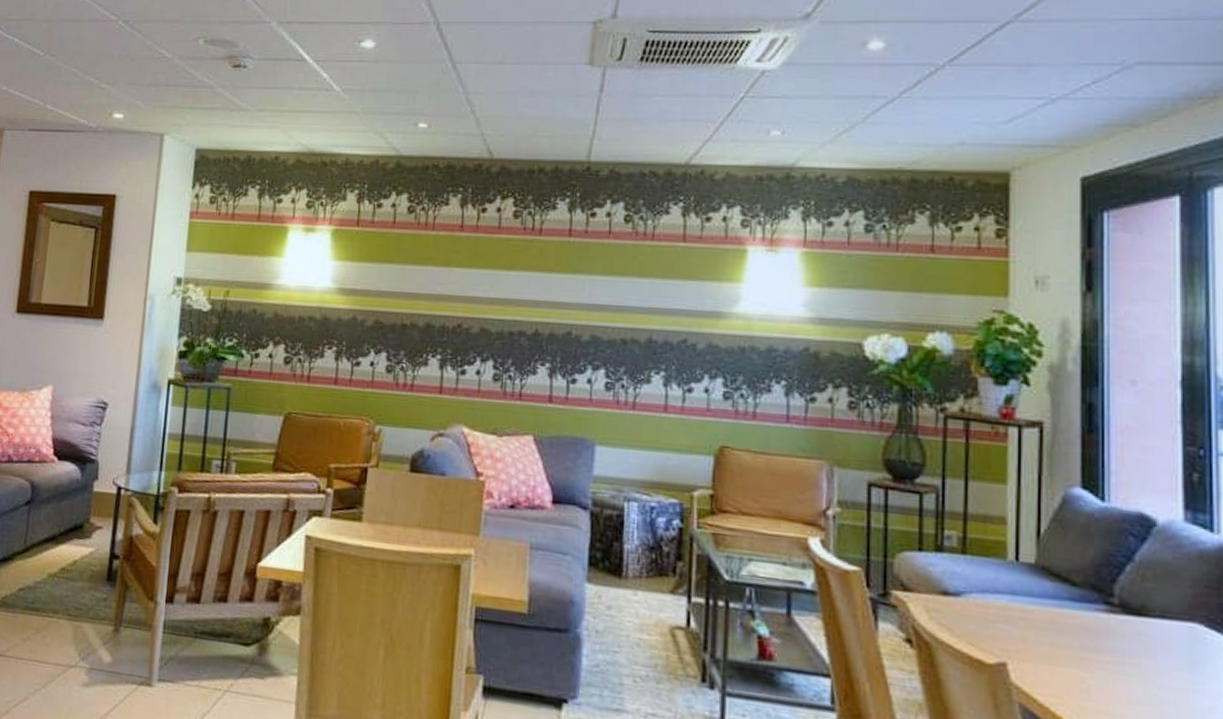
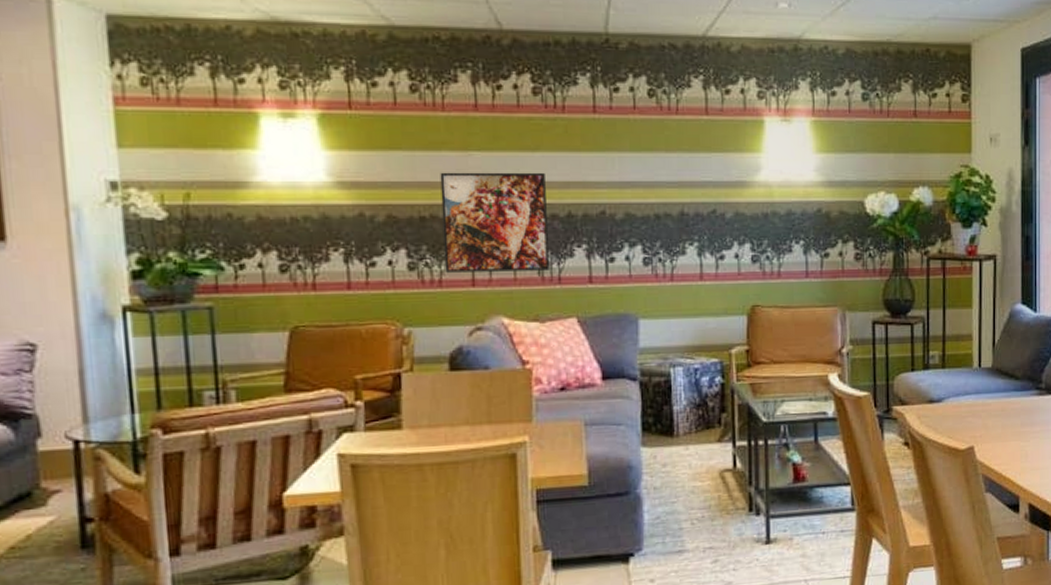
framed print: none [417,285,517,386] -> present [440,172,549,273]

